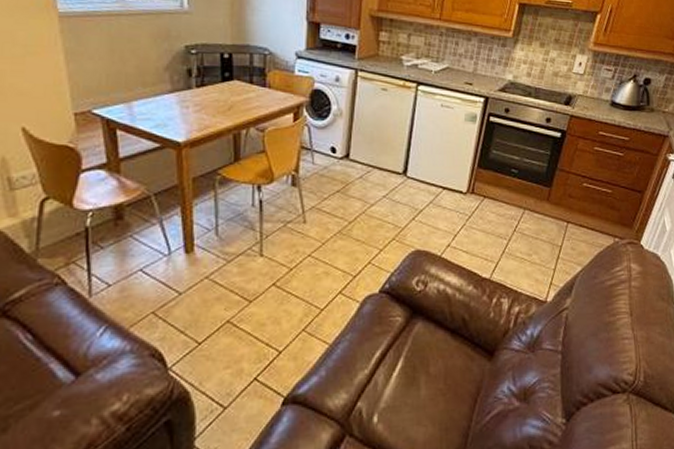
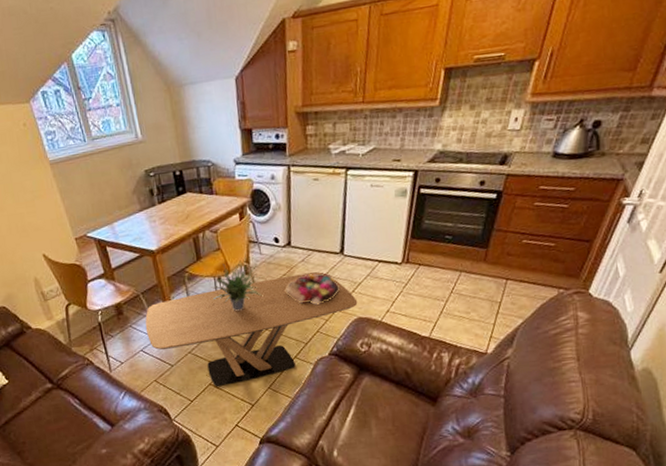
coffee table: none [151,192,417,325] -> present [145,272,358,386]
potted plant: none [247,160,309,230] -> present [211,253,262,312]
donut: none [336,194,400,230] -> present [285,273,341,305]

